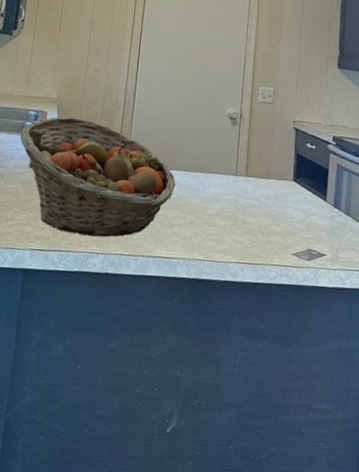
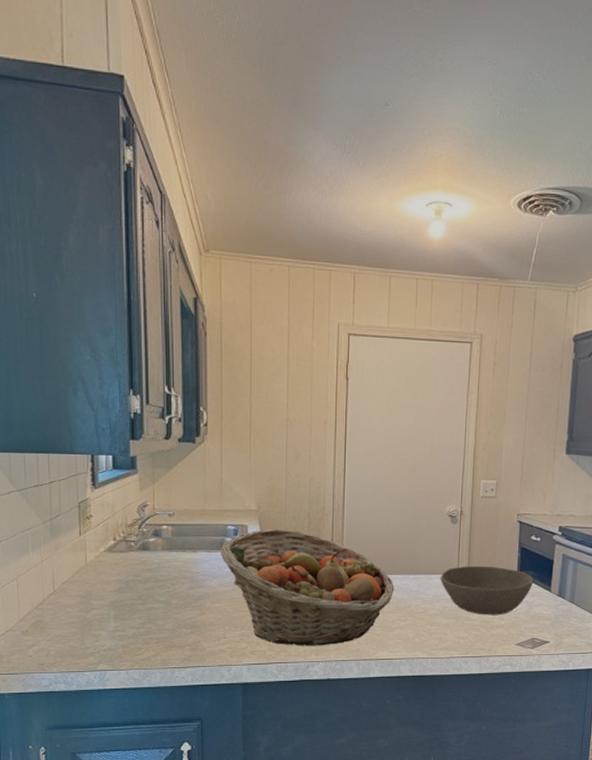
bowl: none [219,167,310,222] -> present [440,565,534,615]

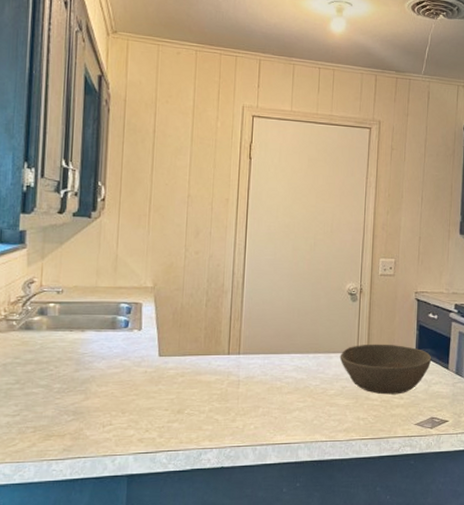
fruit basket: present [220,529,395,646] -> none [111,307,294,432]

